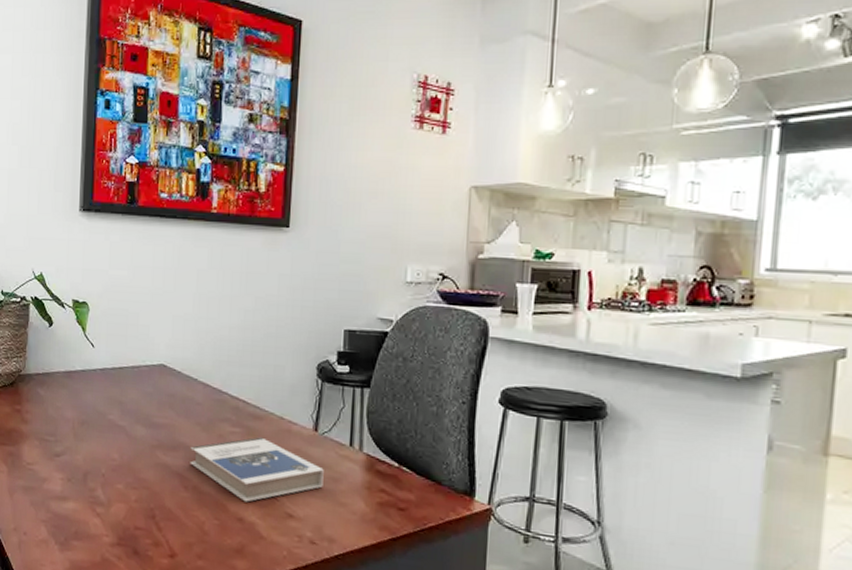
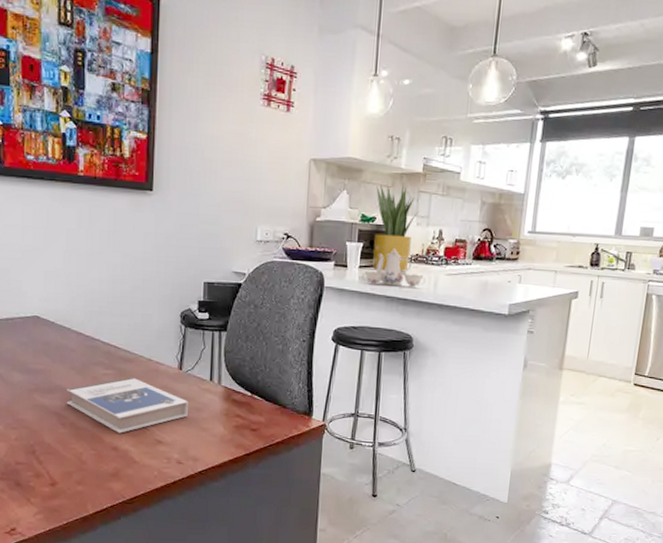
tea set: none [536,291,623,340] -> present [361,248,426,287]
planter: none [550,211,611,320] -> present [372,183,419,272]

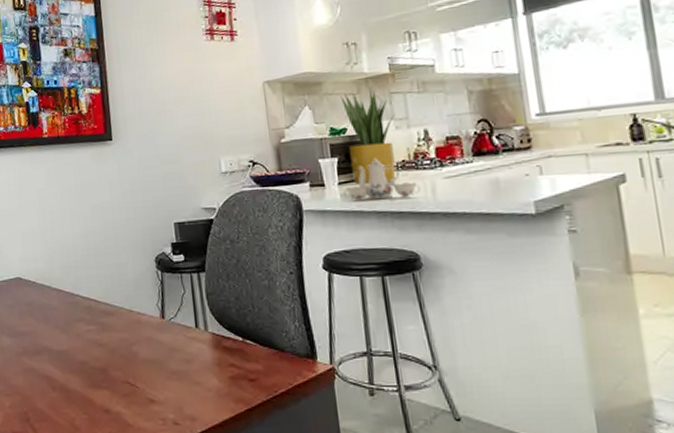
hardback book: present [66,377,188,434] -> none [53,331,177,394]

